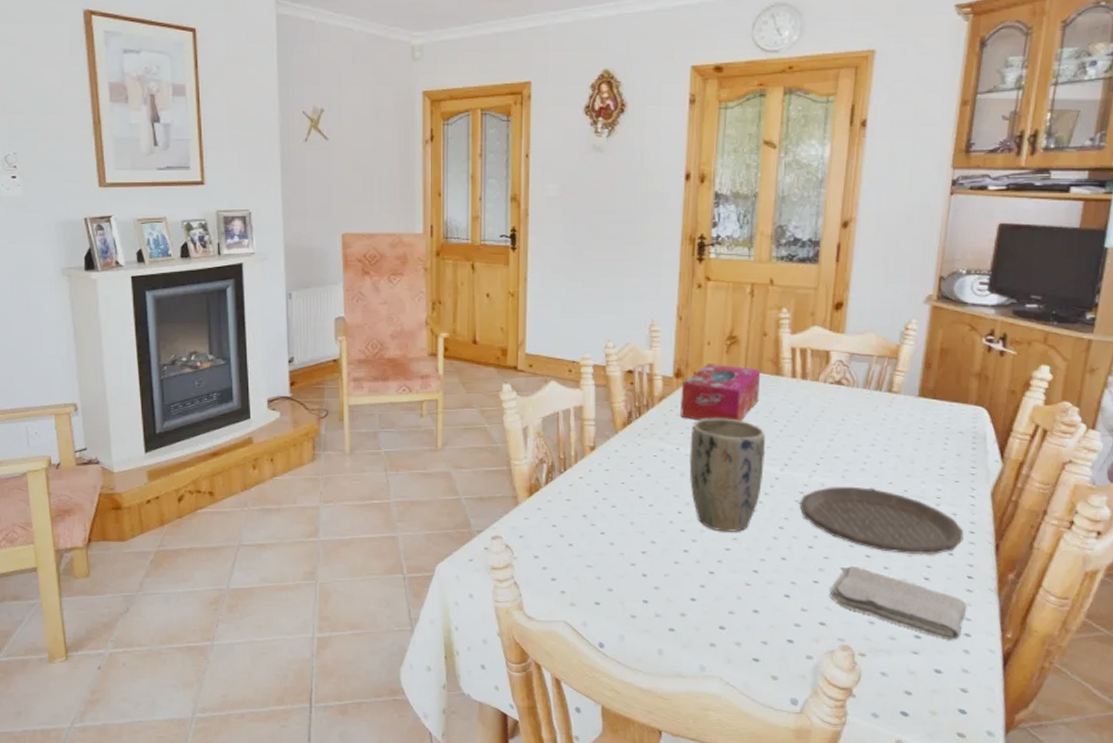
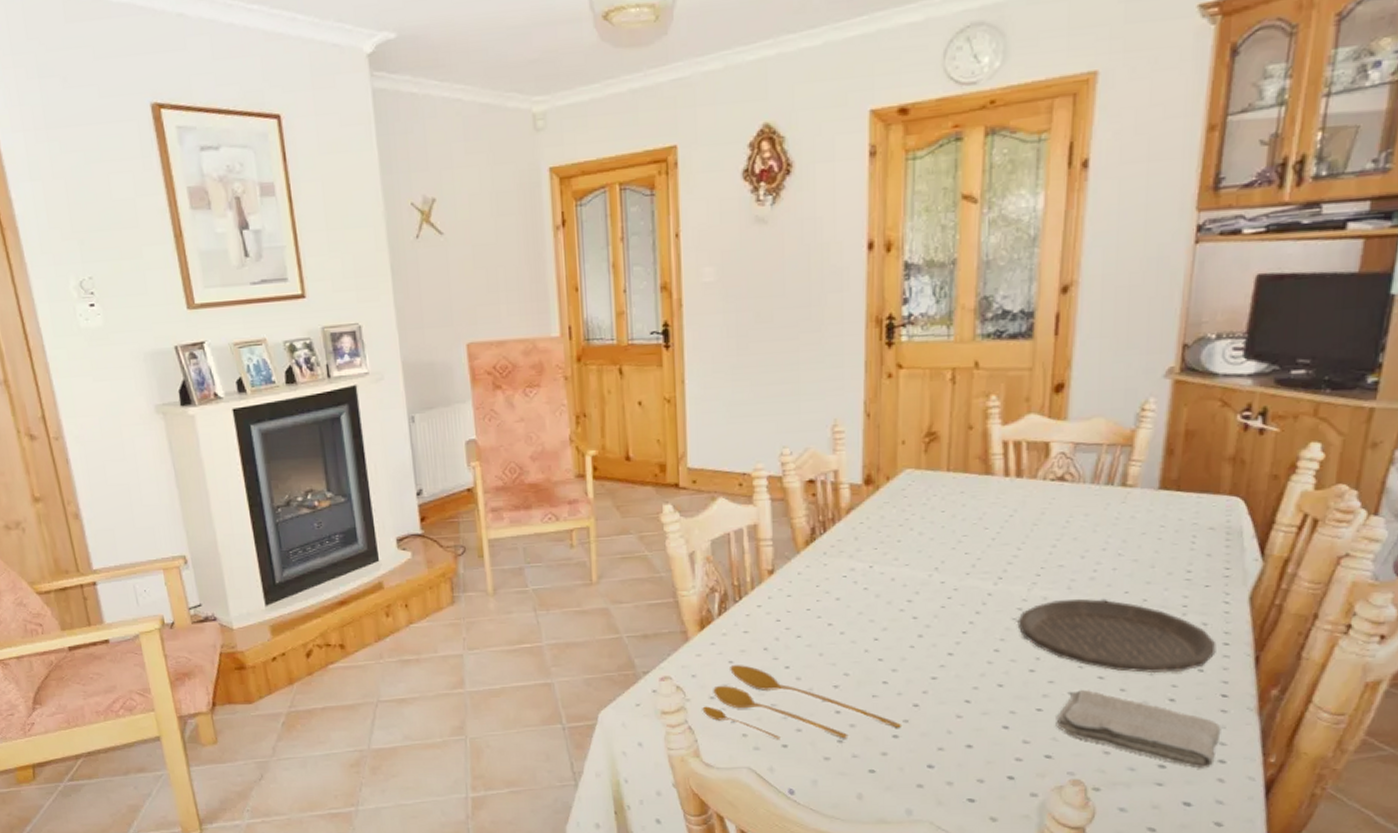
spoon: none [527,529,699,600] -> present [702,665,902,739]
tissue box: present [680,364,761,422] -> none [872,466,967,533]
plant pot: present [689,418,765,532] -> none [885,528,974,659]

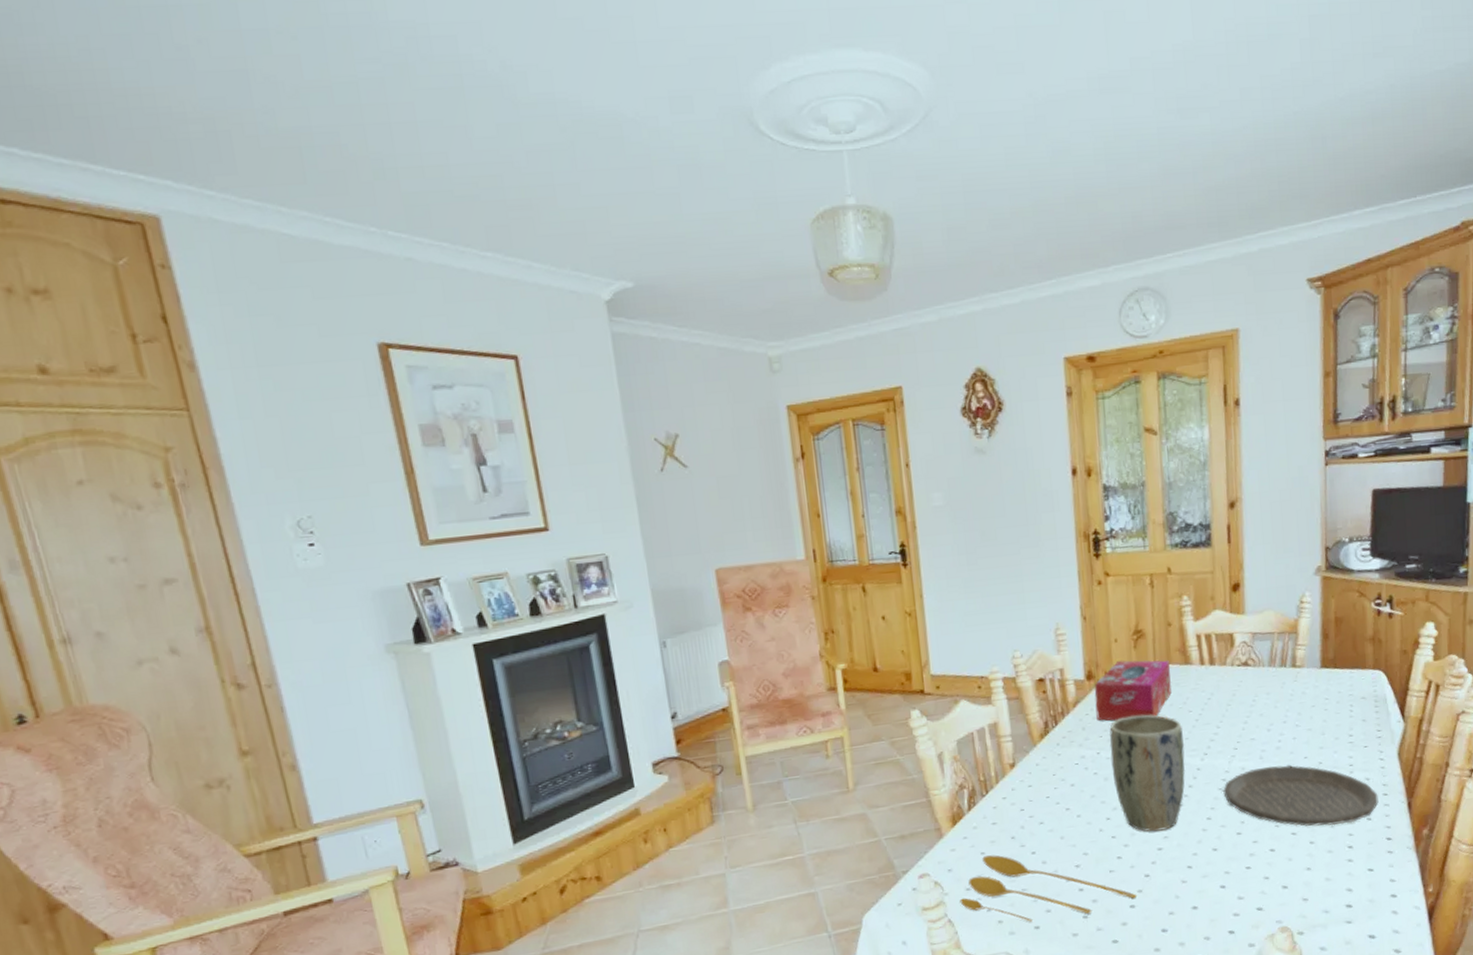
tissue box: none [872,466,967,533] -> present [1094,660,1172,721]
plant pot: none [885,528,974,659] -> present [1109,714,1186,832]
washcloth: present [1056,689,1221,769] -> none [1262,845,1390,904]

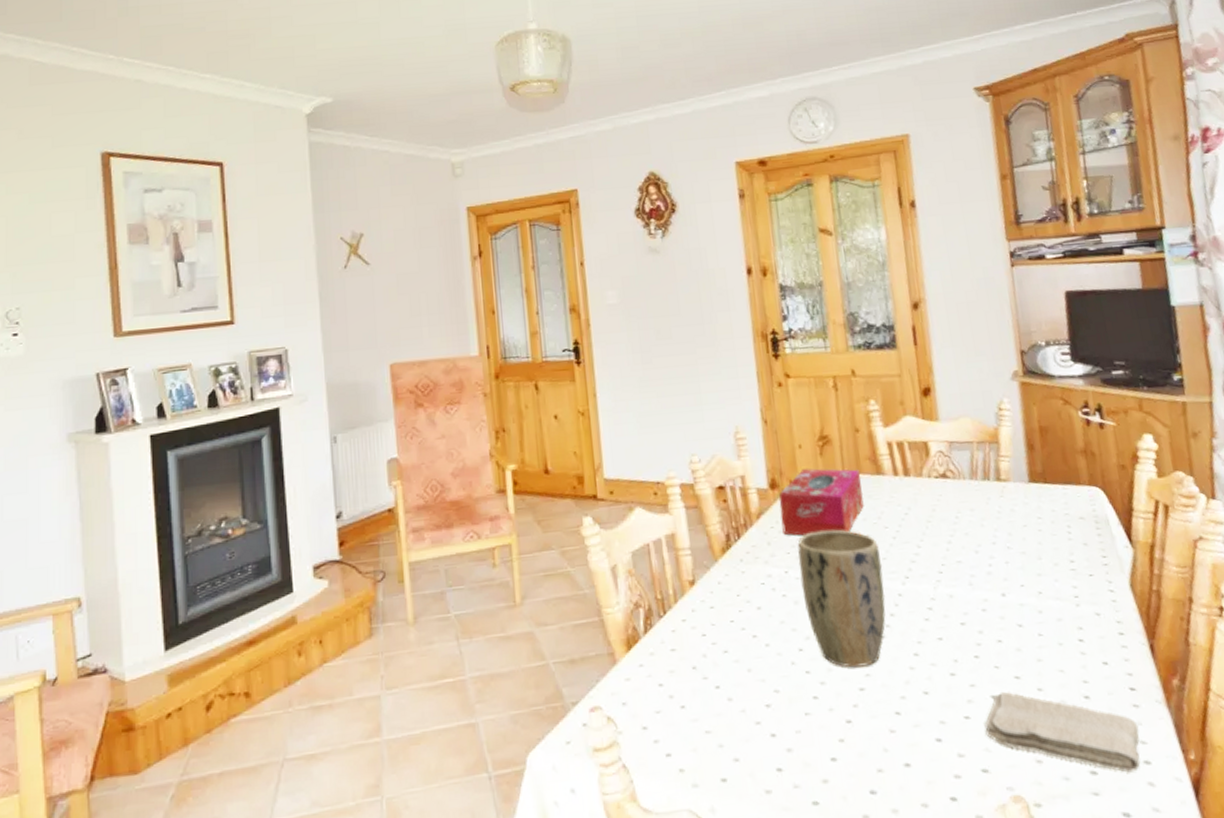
spoon: present [960,855,1137,922] -> none [635,687,839,773]
plate: present [1223,765,1379,827] -> none [930,594,1114,670]
washcloth: none [1262,845,1390,904] -> present [984,691,1141,773]

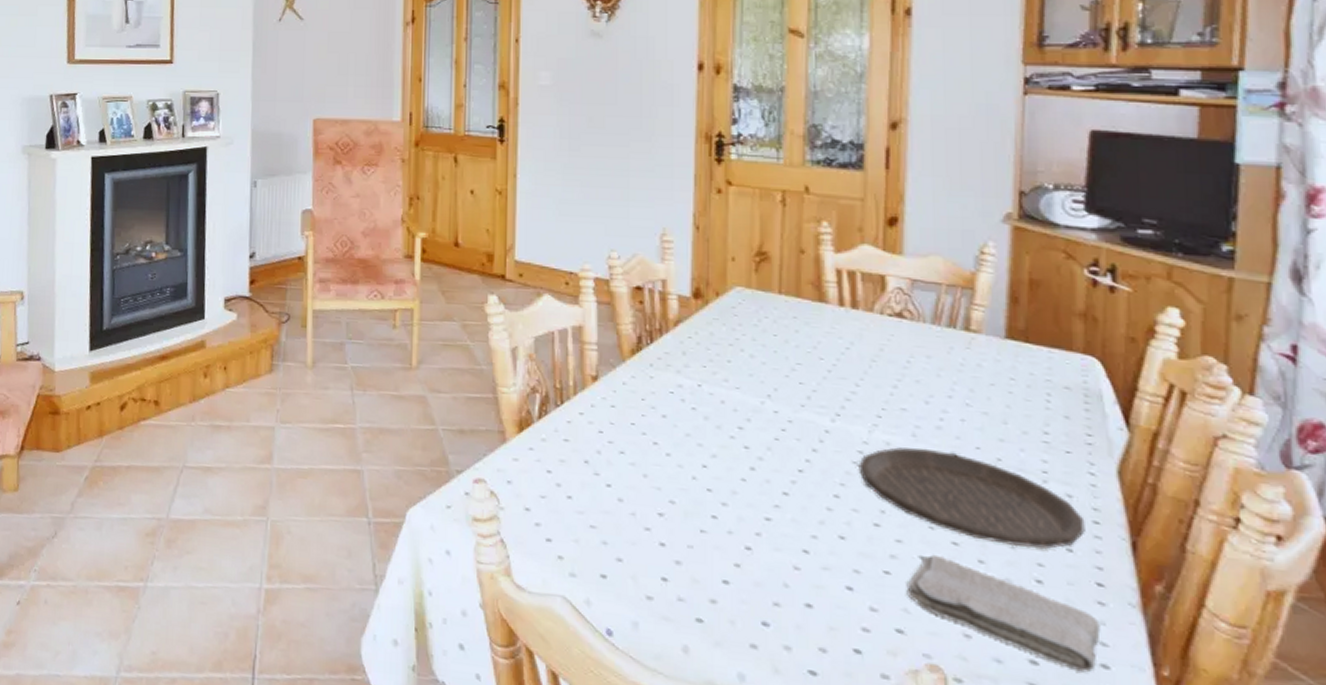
tissue box: present [779,468,864,536] -> none [701,283,800,357]
plant pot: present [797,529,886,668] -> none [714,349,810,497]
plate: none [930,594,1114,670] -> present [858,447,1085,550]

